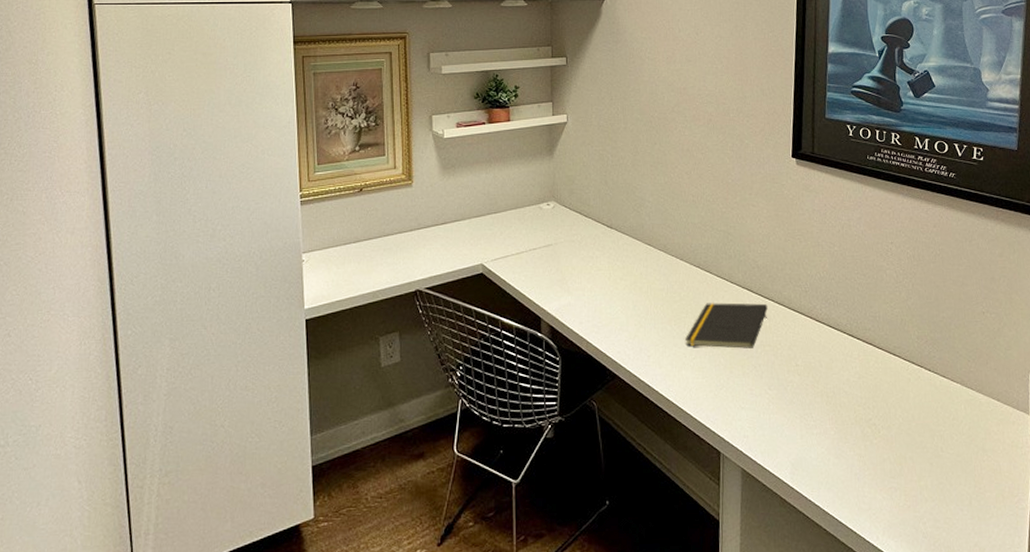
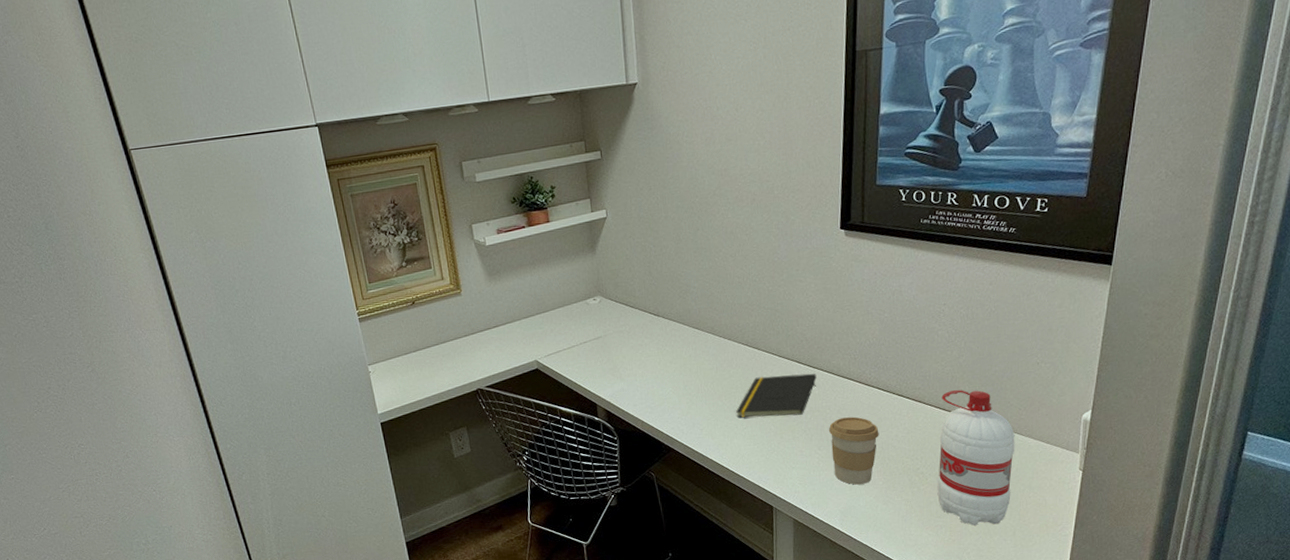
coffee cup: none [780,355,831,433] -> present [829,416,879,485]
water bottle: none [889,333,967,491] -> present [937,389,1015,526]

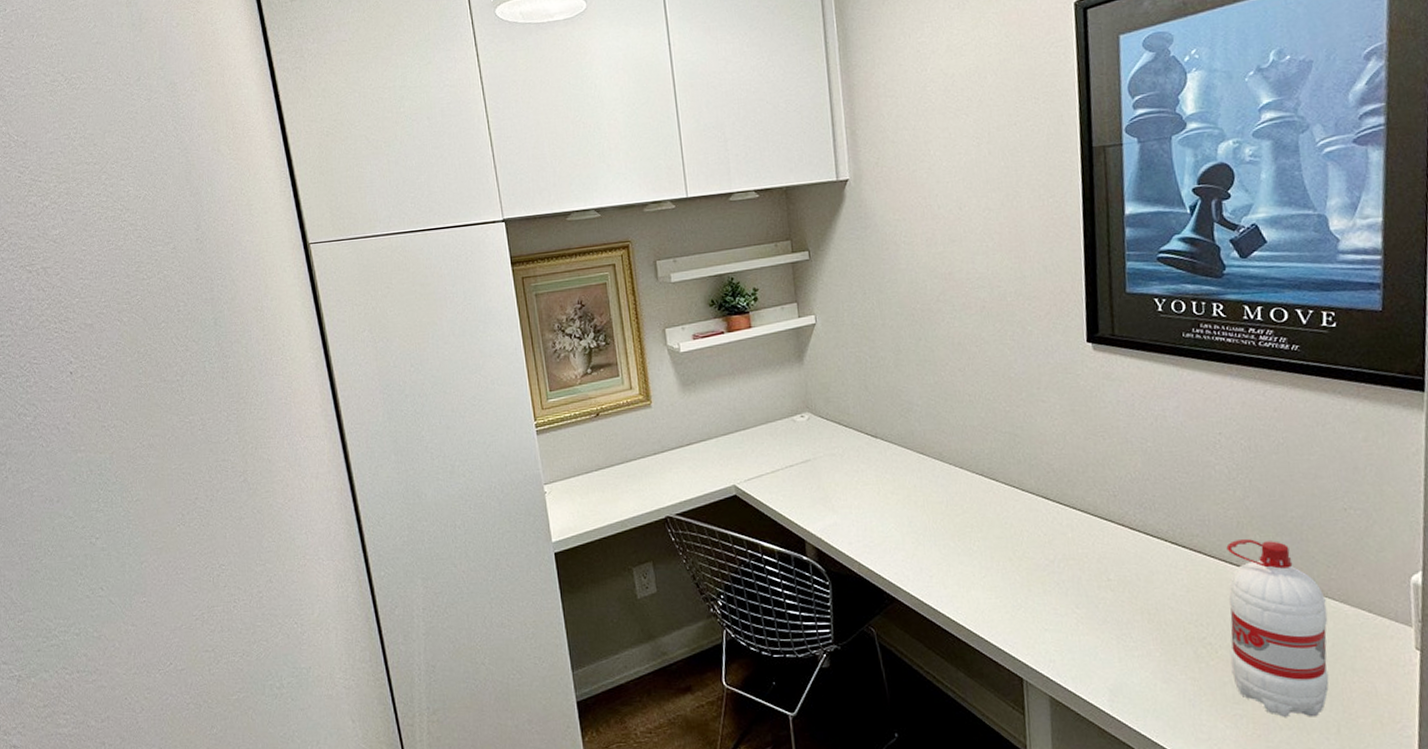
notepad: present [736,373,817,417] -> none [972,512,1069,564]
coffee cup: present [829,416,879,485] -> none [1088,568,1152,655]

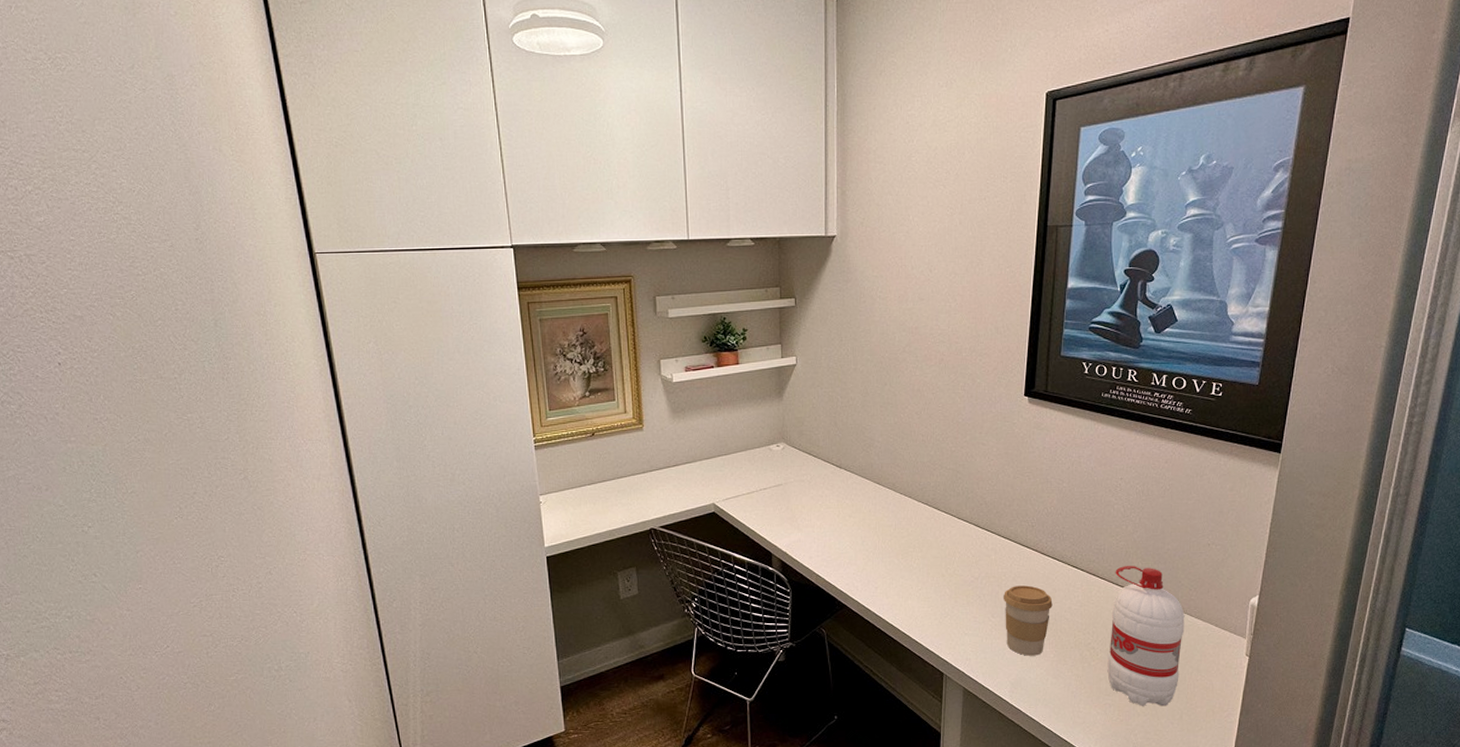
coffee cup: none [1088,568,1152,655] -> present [1004,585,1053,656]

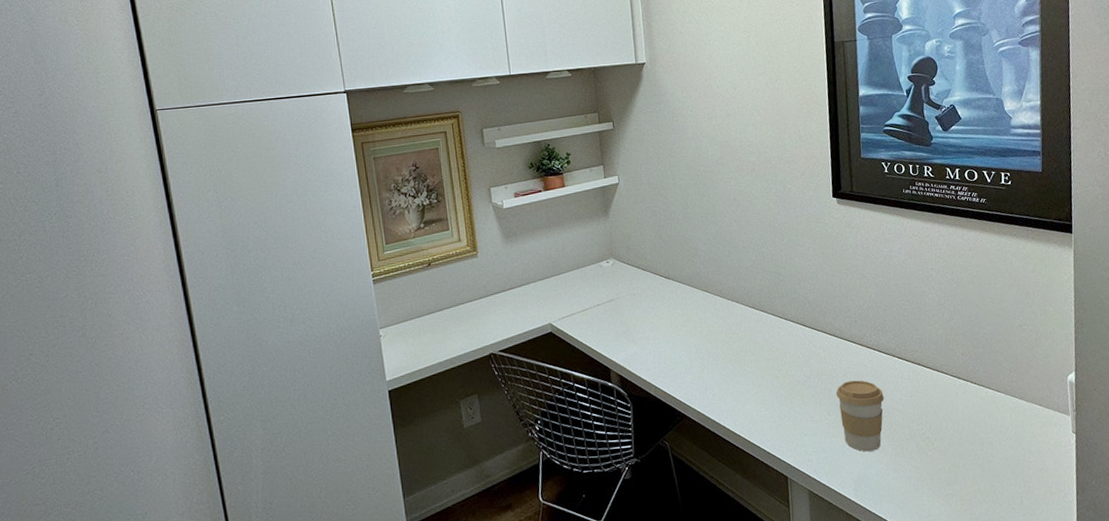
water bottle: present [1107,565,1185,707] -> none [938,351,1014,494]

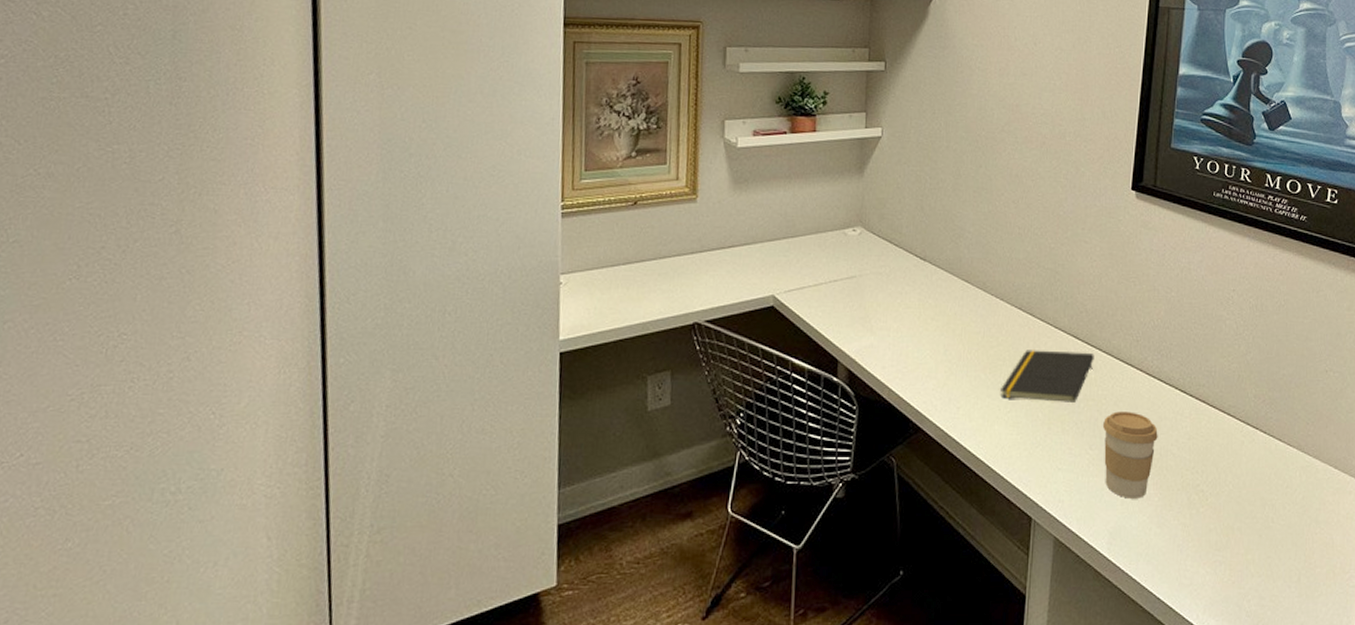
notepad: none [747,336,821,382] -> present [1001,350,1094,402]

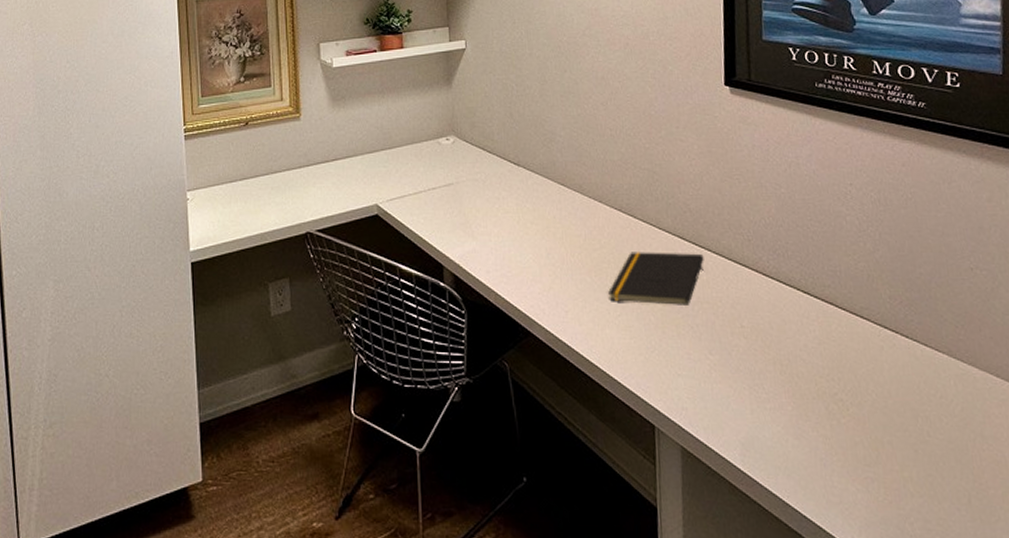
coffee cup: present [1103,411,1158,499] -> none [721,314,784,407]

